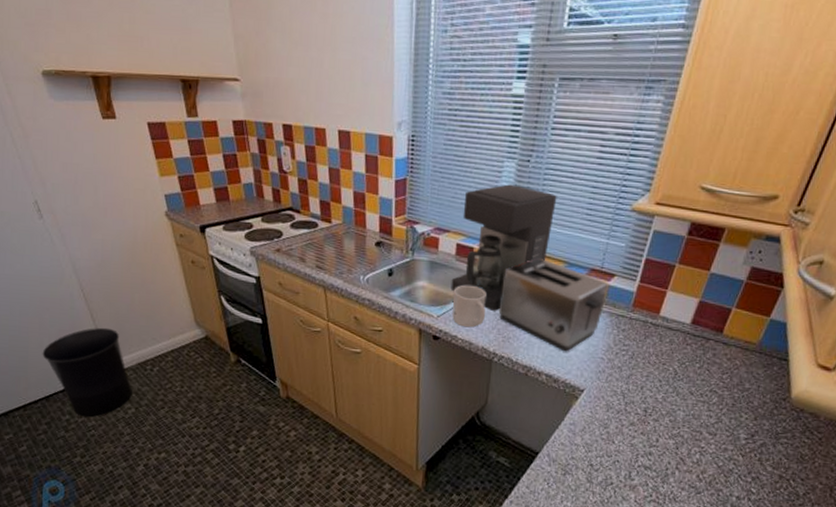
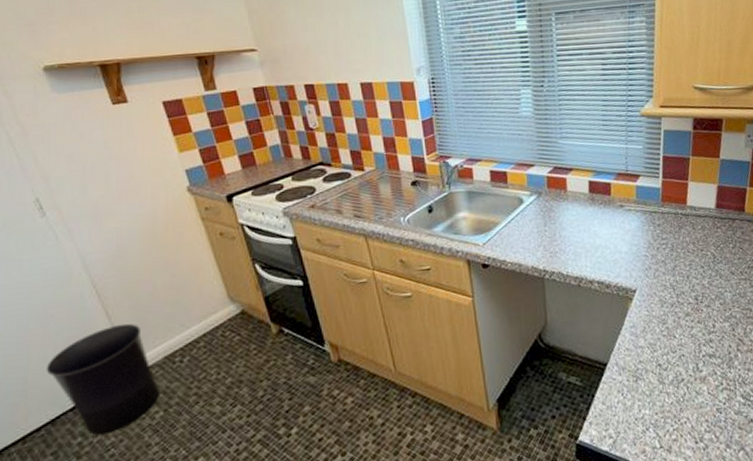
coffee maker: present [450,184,557,311] -> none [490,108,576,229]
mug: present [452,284,487,328] -> none [494,207,529,250]
toaster: present [498,257,610,352] -> none [539,171,638,256]

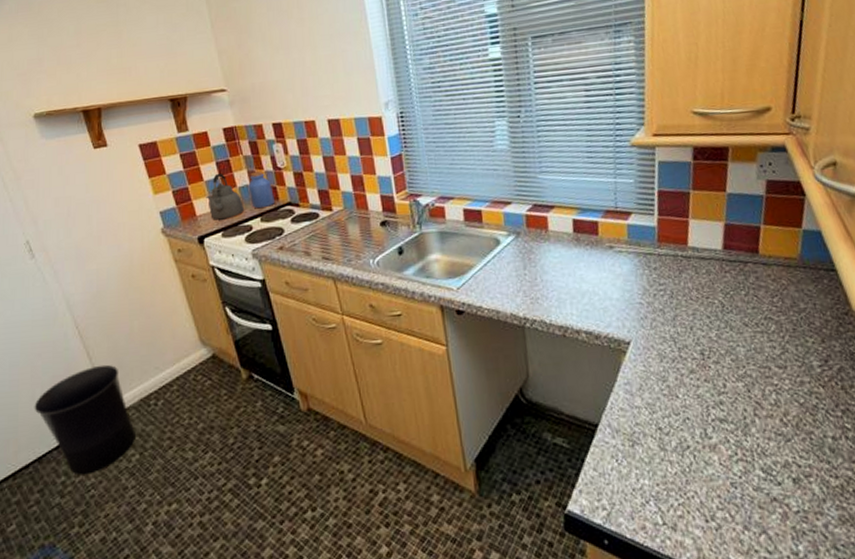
kettle: none [235,132,276,179] -> present [206,173,245,220]
jar: none [278,131,307,168] -> present [247,171,276,209]

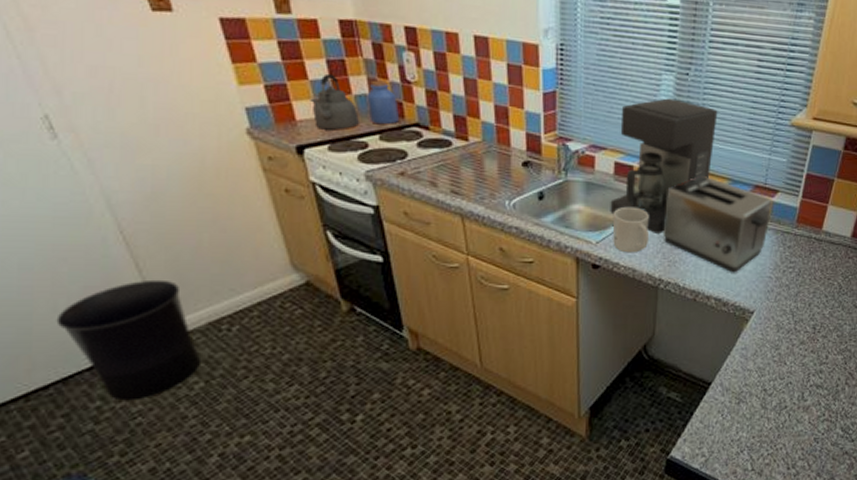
coffee maker: none [463,141,558,272] -> present [610,98,718,234]
mug: none [469,249,507,296] -> present [612,206,649,253]
toaster: none [517,208,629,304] -> present [663,175,774,273]

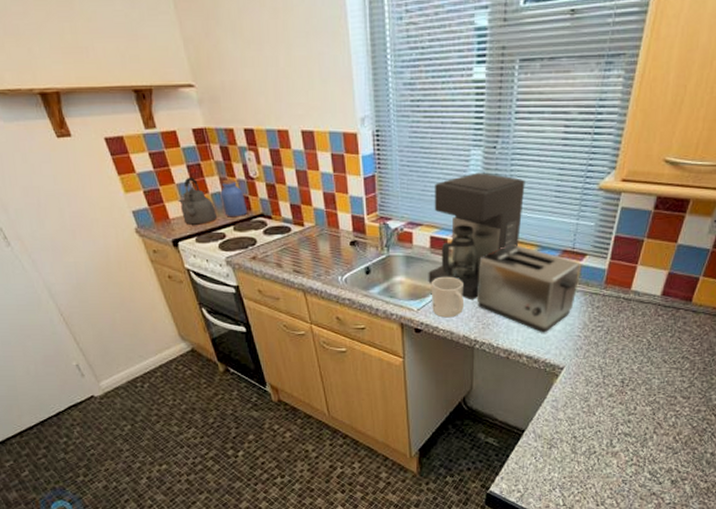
waste bin: present [56,279,200,401] -> none [30,349,126,438]

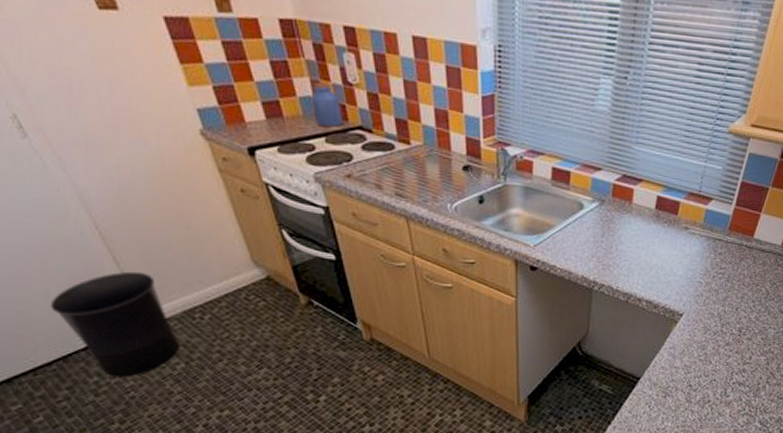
waste bin: none [30,349,126,438] -> present [50,271,179,377]
kettle: present [178,177,218,225] -> none [257,75,307,133]
coffee maker: present [428,172,525,299] -> none [547,103,655,238]
mug: present [431,276,463,318] -> none [549,211,585,257]
toaster: present [476,243,582,333] -> none [598,181,707,278]

